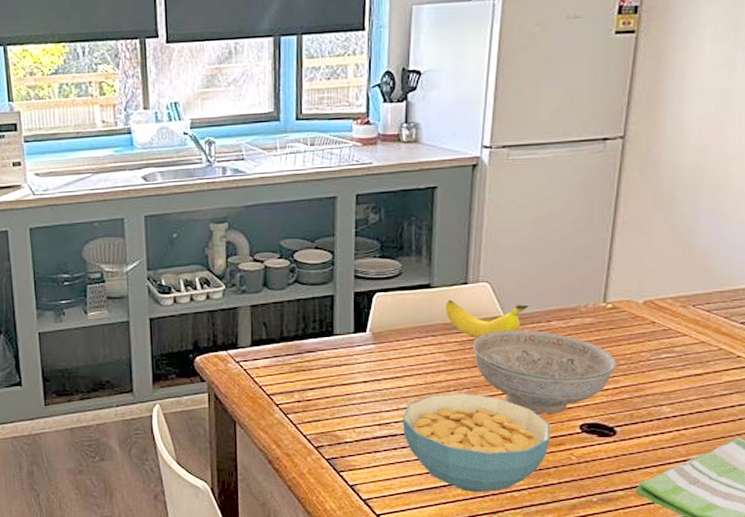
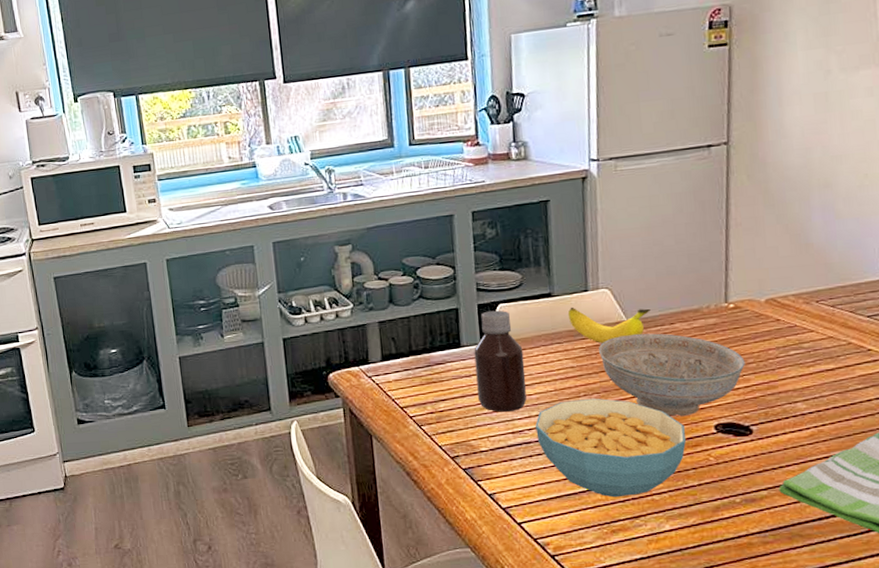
bottle: none [346,299,397,403] -> present [474,310,527,412]

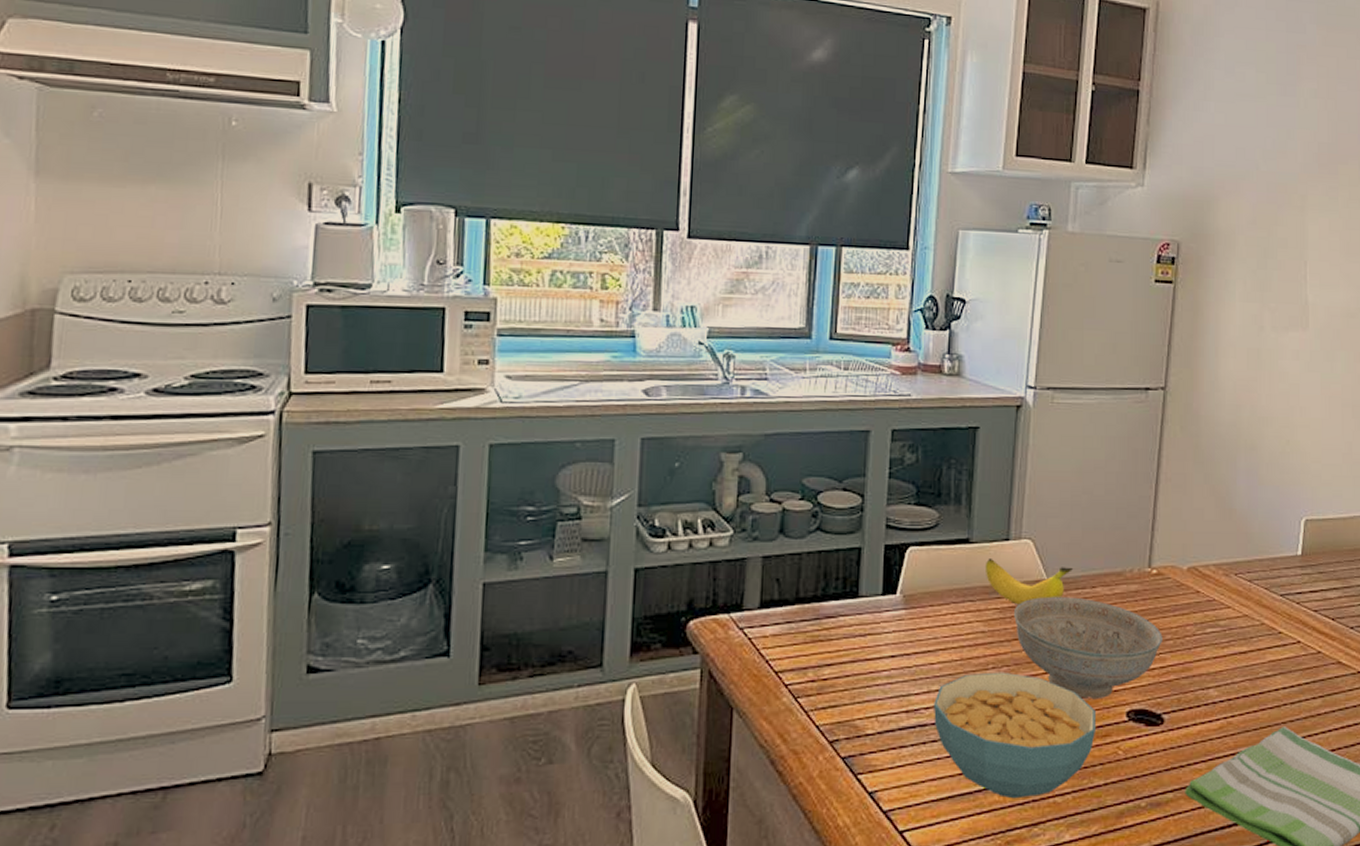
bottle: present [474,310,527,412] -> none [871,554,930,684]

